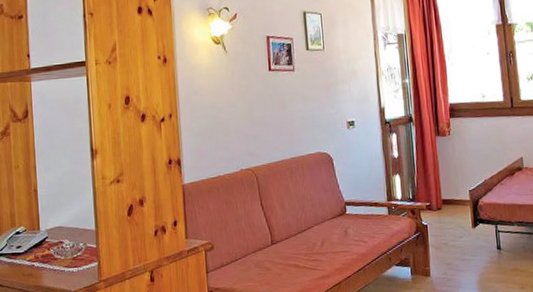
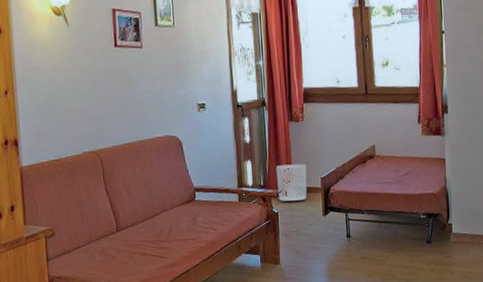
waste bin: none [423,177,456,214] -> present [275,163,307,202]

